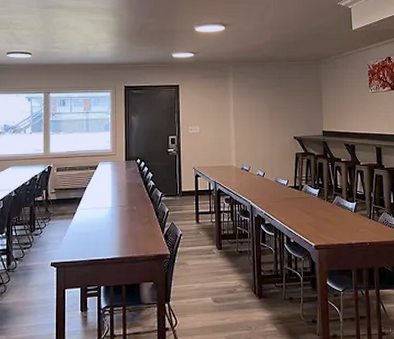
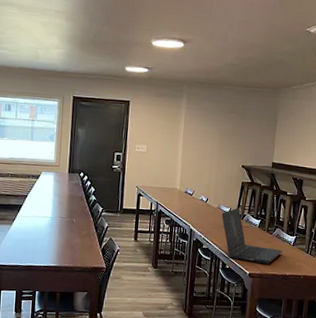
laptop computer: none [280,179,345,234] -> present [221,207,282,265]

